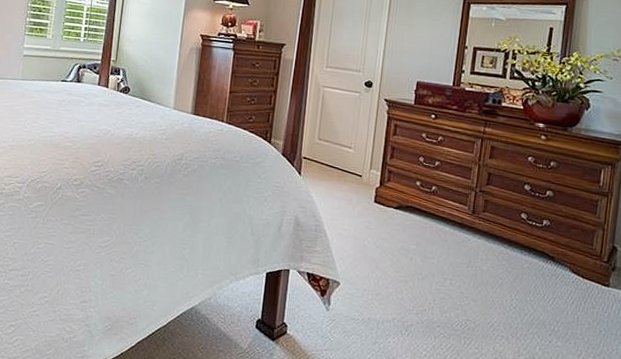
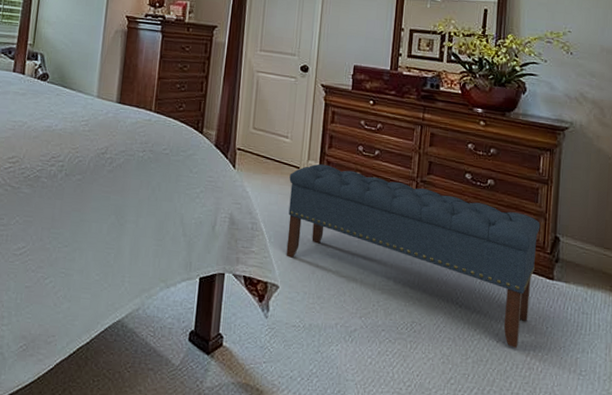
bench: none [347,172,599,348] -> present [286,163,541,348]

